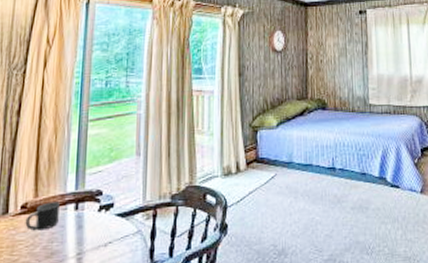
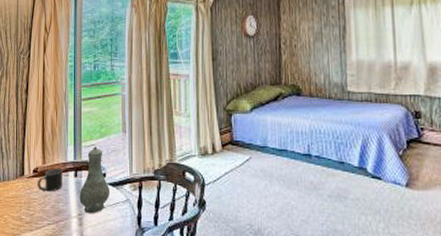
vase: none [79,172,119,252] -> present [79,146,110,214]

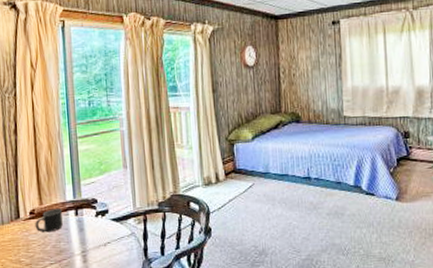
vase: present [79,146,110,214] -> none [81,183,114,250]

